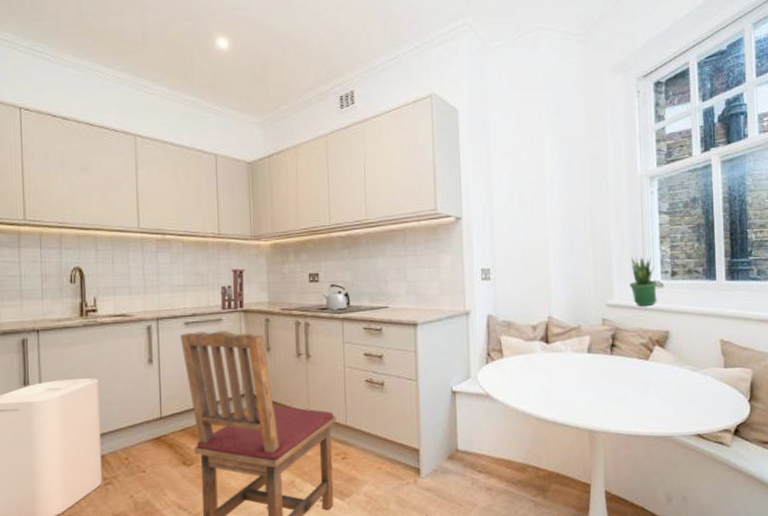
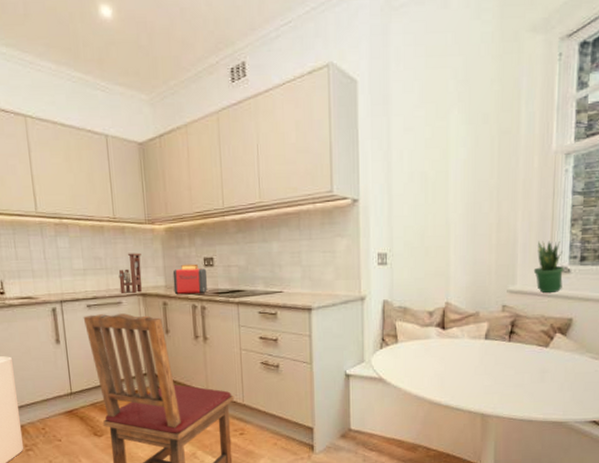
toaster: none [276,279,312,311] -> present [172,263,208,295]
kettle: present [321,283,351,310] -> none [217,268,246,295]

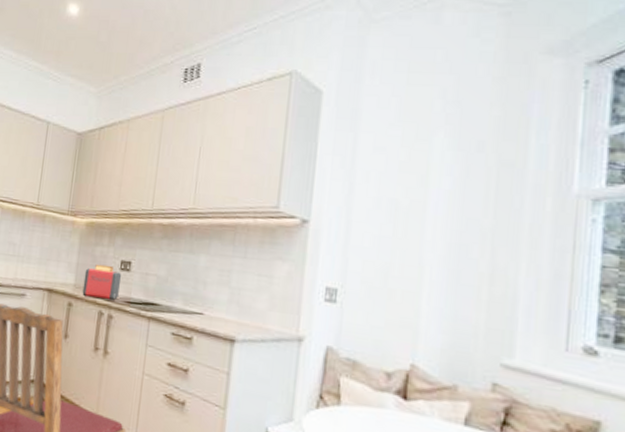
paper towel holder: present [118,252,143,294] -> none [26,243,57,288]
planter: present [533,240,564,293] -> none [541,305,589,380]

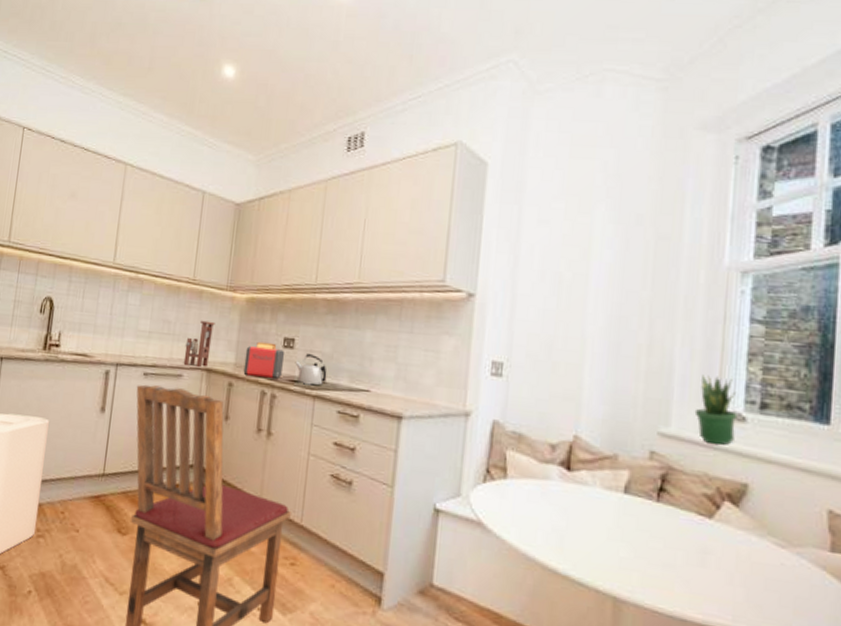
paper towel holder: none [26,243,57,288] -> present [183,320,215,368]
kettle: none [131,275,162,307] -> present [295,353,327,385]
planter: none [541,305,589,380] -> present [694,374,738,445]

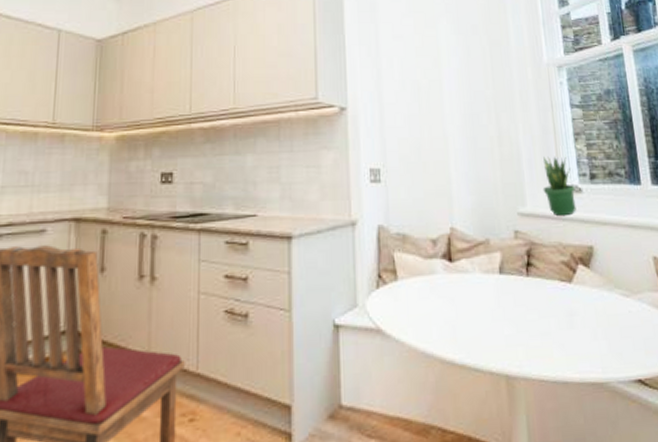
paper towel holder: present [183,320,215,368] -> none [46,166,82,220]
toaster: present [243,341,285,380] -> none [118,180,164,219]
kettle: present [295,353,327,385] -> none [175,185,211,219]

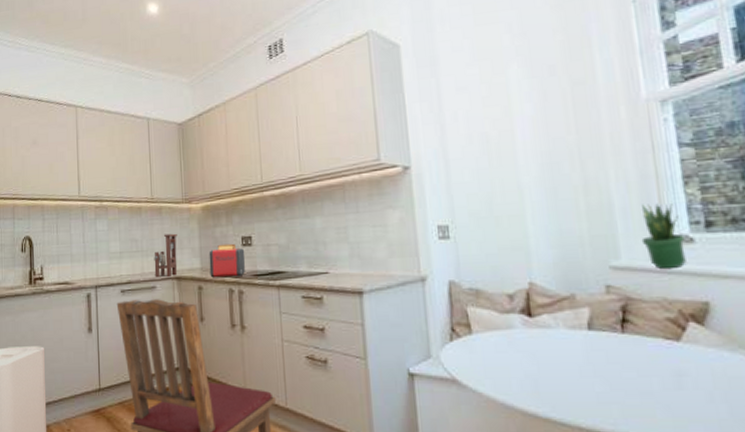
paper towel holder: none [46,166,82,220] -> present [154,233,178,278]
toaster: none [118,180,164,219] -> present [209,243,245,277]

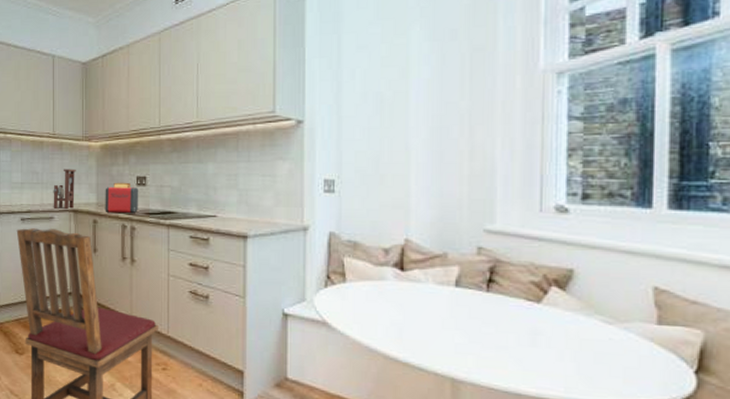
planter: present [641,203,687,269] -> none [518,173,560,235]

